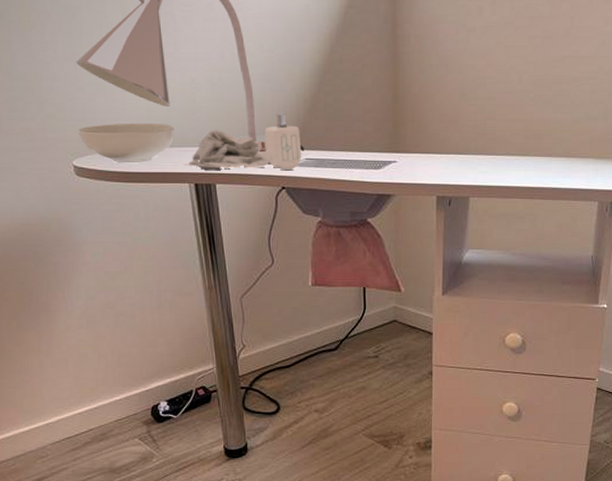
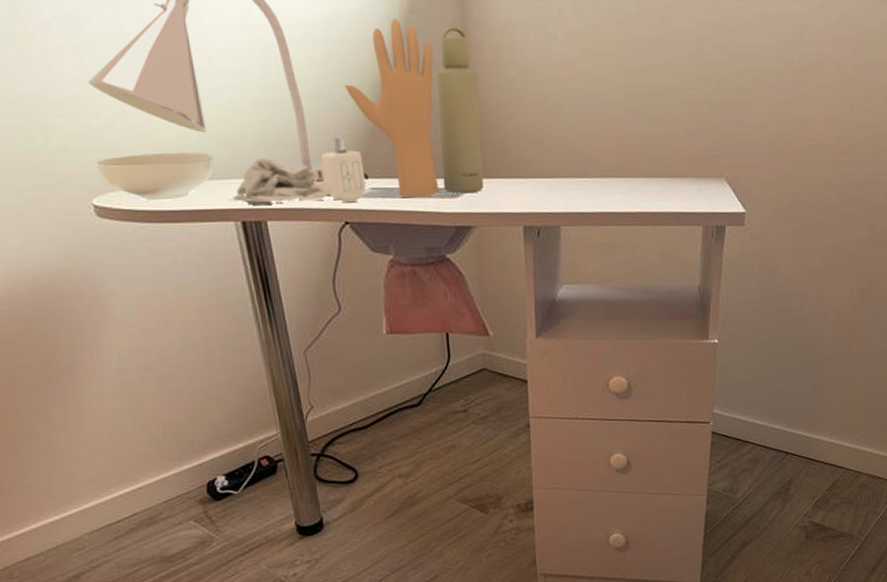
hand model: none [289,12,366,168] -> present [345,18,440,198]
bottle: none [366,20,404,165] -> present [435,27,484,193]

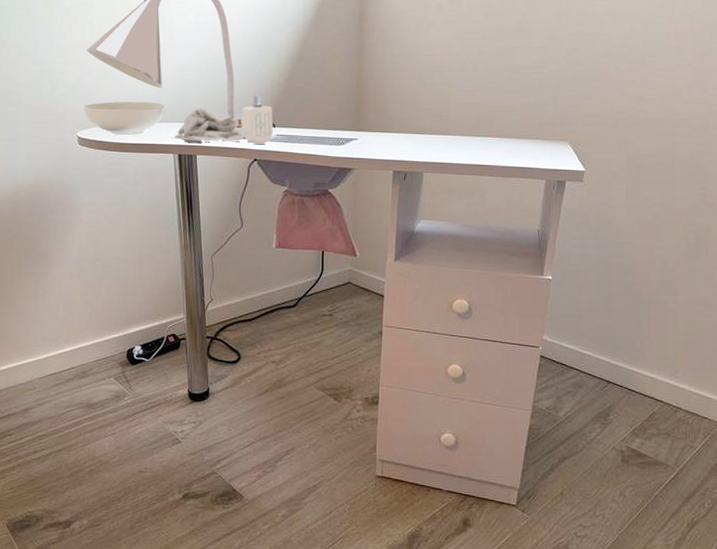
hand model: present [345,18,440,198] -> none [266,9,336,144]
bottle: present [435,27,484,193] -> none [332,16,368,142]

